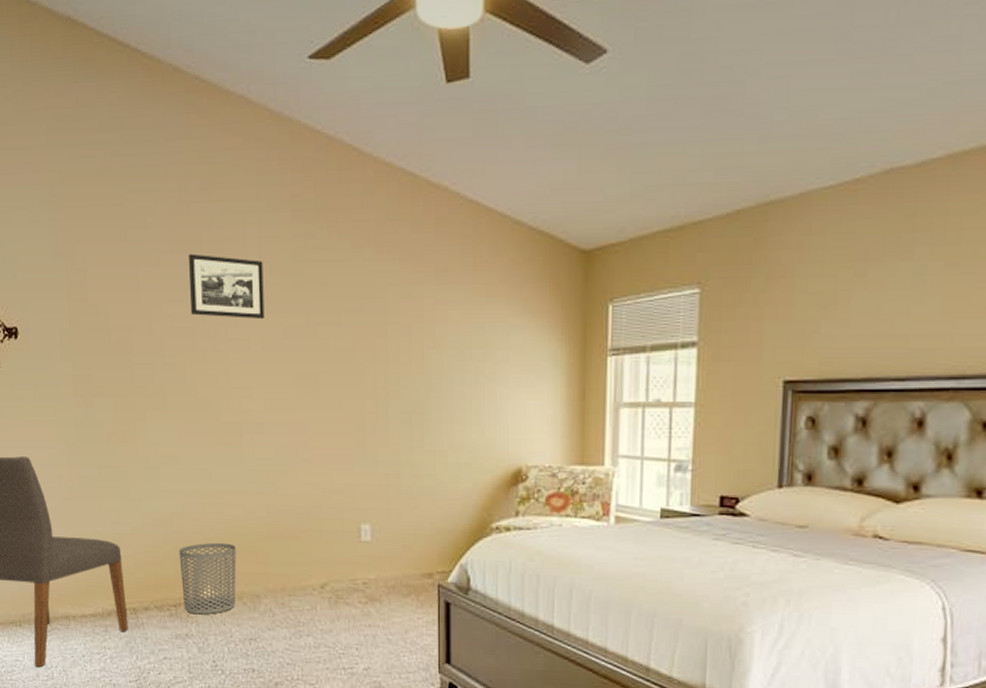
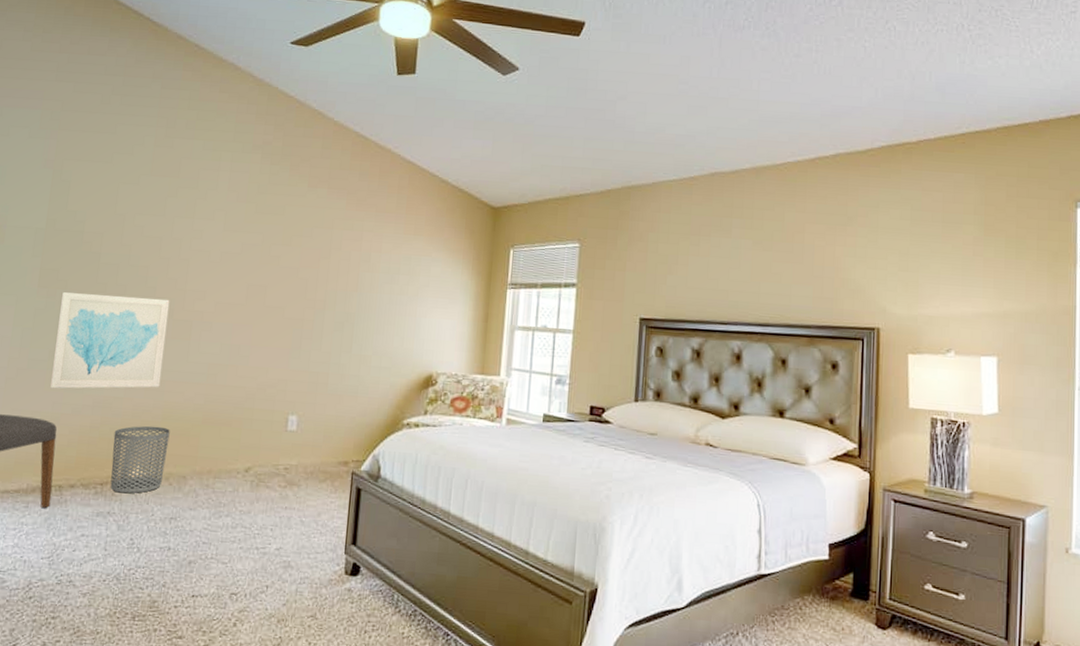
wall art: none [100,399,218,507] -> present [50,292,170,389]
picture frame: present [189,253,265,320] -> none [161,177,231,237]

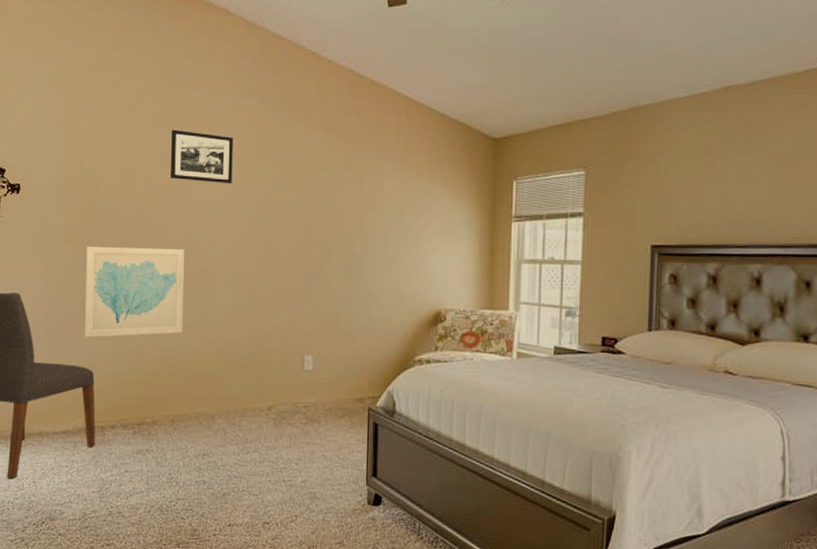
waste bin: present [110,426,170,494] -> none [145,369,196,433]
picture frame: none [161,177,231,237] -> present [171,129,233,184]

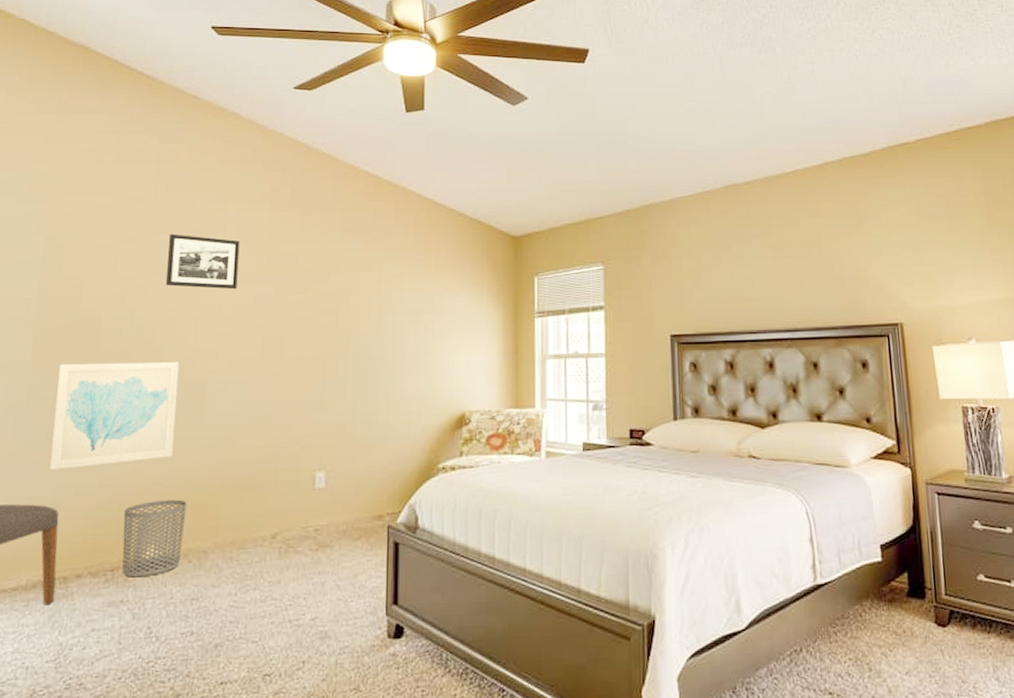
waste bin: none [145,369,196,433] -> present [122,499,187,578]

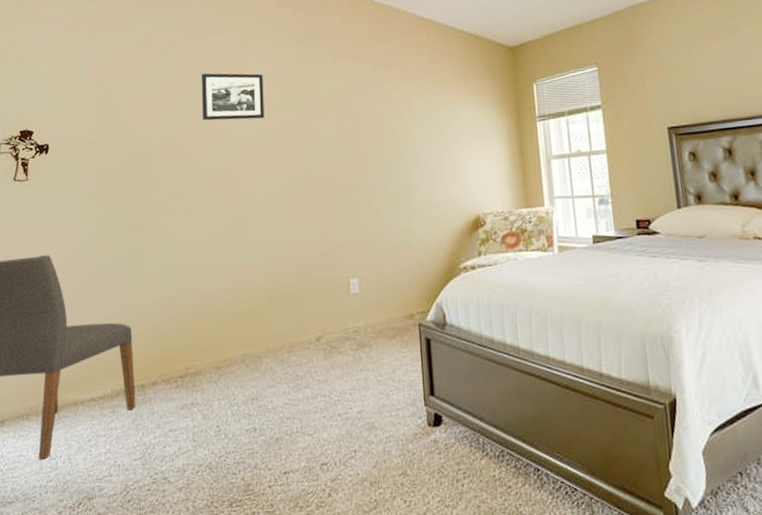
wall art: present [50,361,180,471] -> none [120,187,224,292]
waste bin: present [122,499,187,578] -> none [186,311,240,383]

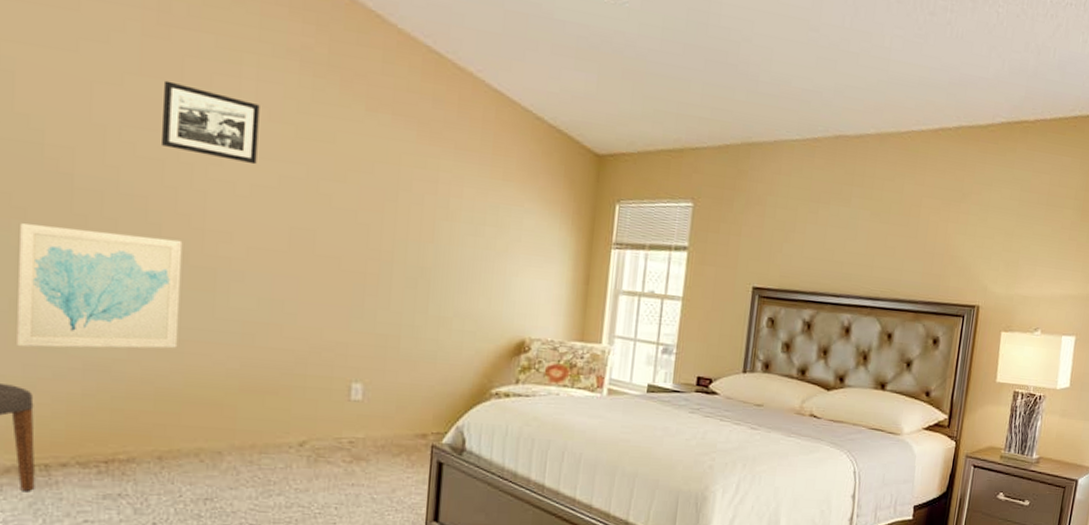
wall art: none [120,187,224,292] -> present [17,223,183,349]

